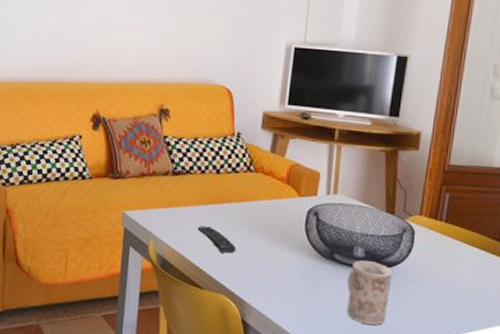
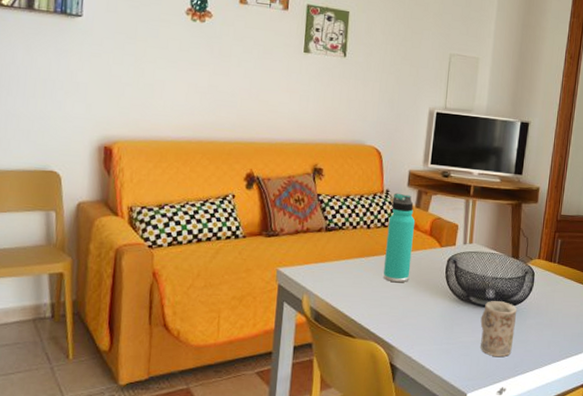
remote control: present [197,226,237,253] -> none [349,278,385,303]
thermos bottle: none [234,136,271,234] -> present [383,193,416,283]

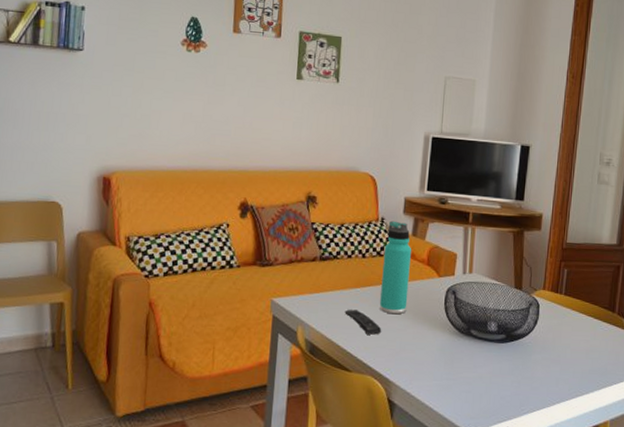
remote control: none [349,278,385,303] -> present [345,309,382,335]
mug: present [480,301,517,357] -> none [482,334,522,395]

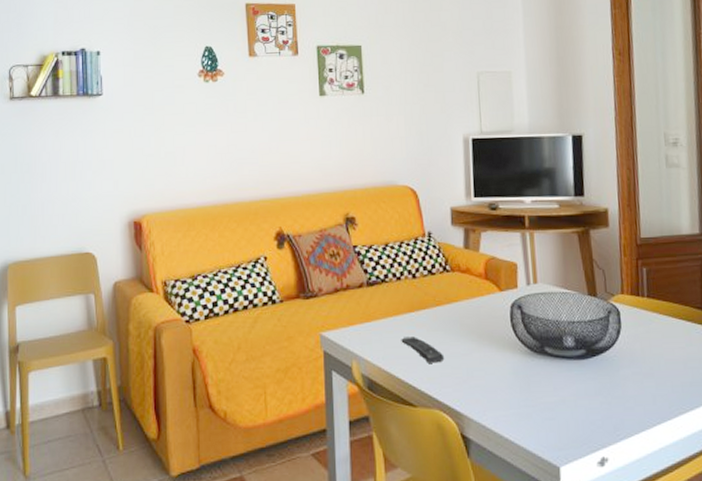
thermos bottle: present [380,220,412,315] -> none [435,234,469,338]

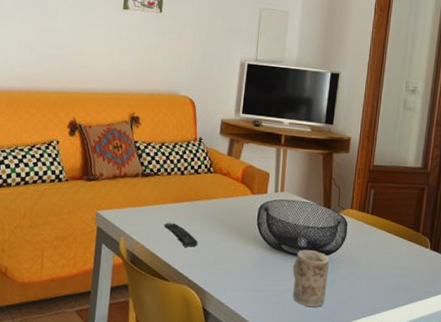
mug: none [562,350,608,420] -> present [292,250,330,307]

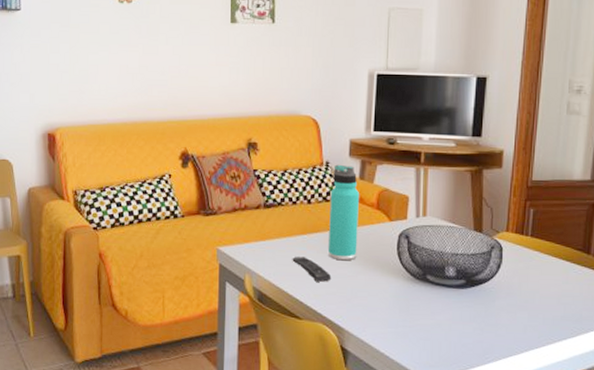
thermos bottle: none [197,141,228,229] -> present [328,164,360,261]
mug: present [292,250,330,307] -> none [440,279,484,342]

